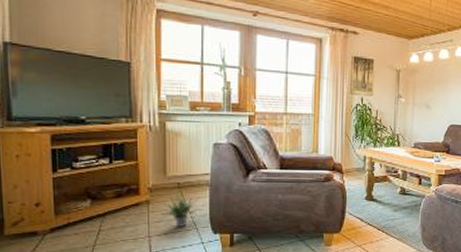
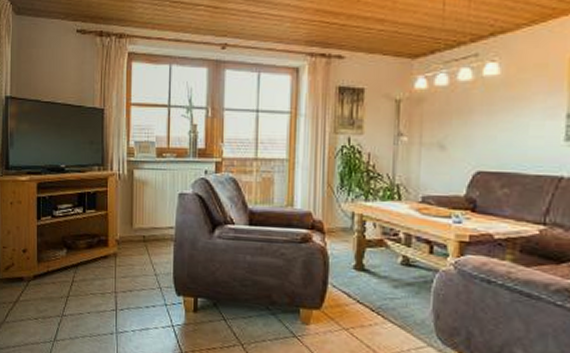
potted plant: present [158,191,205,227] -> none [124,245,169,285]

